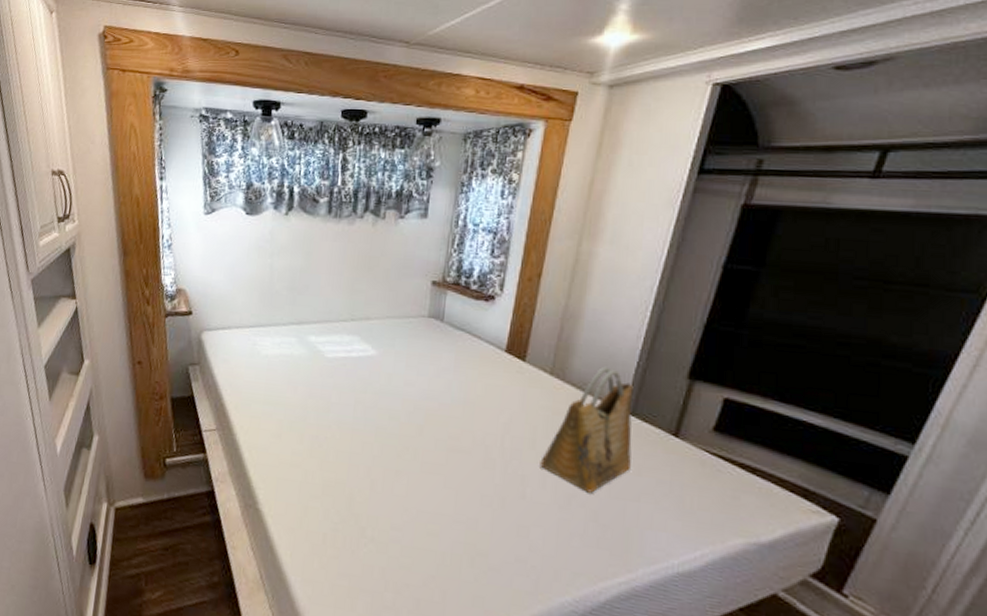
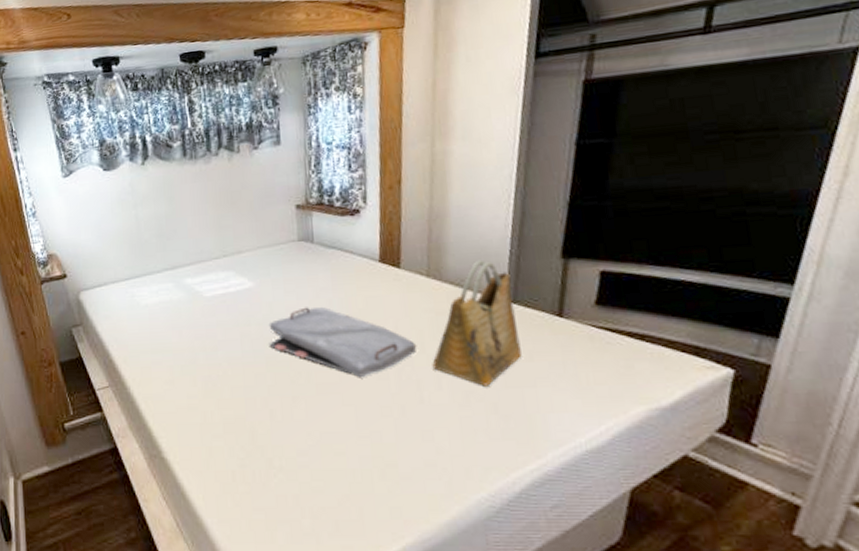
serving tray: none [381,384,528,463] -> present [268,307,417,377]

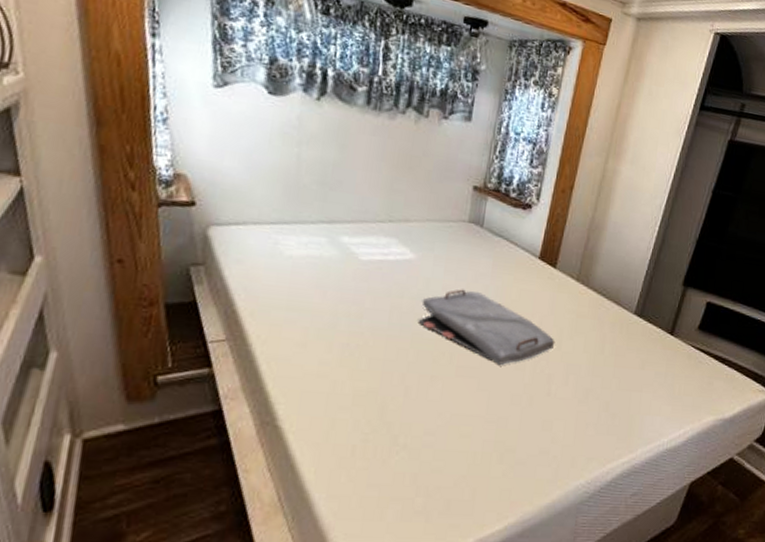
grocery bag: present [432,259,522,386] -> none [564,274,643,387]

